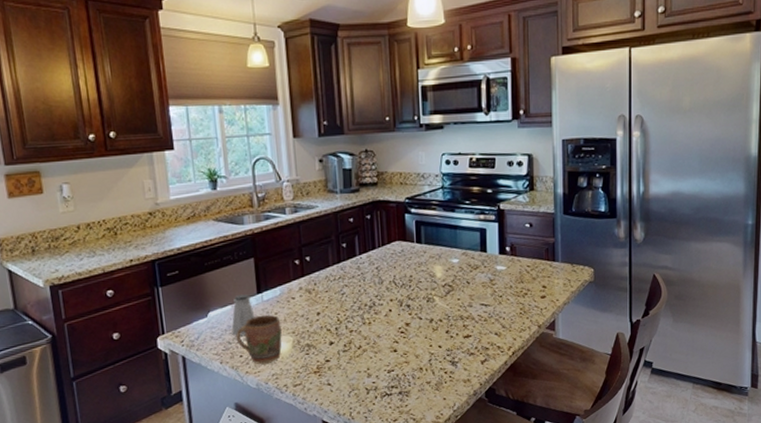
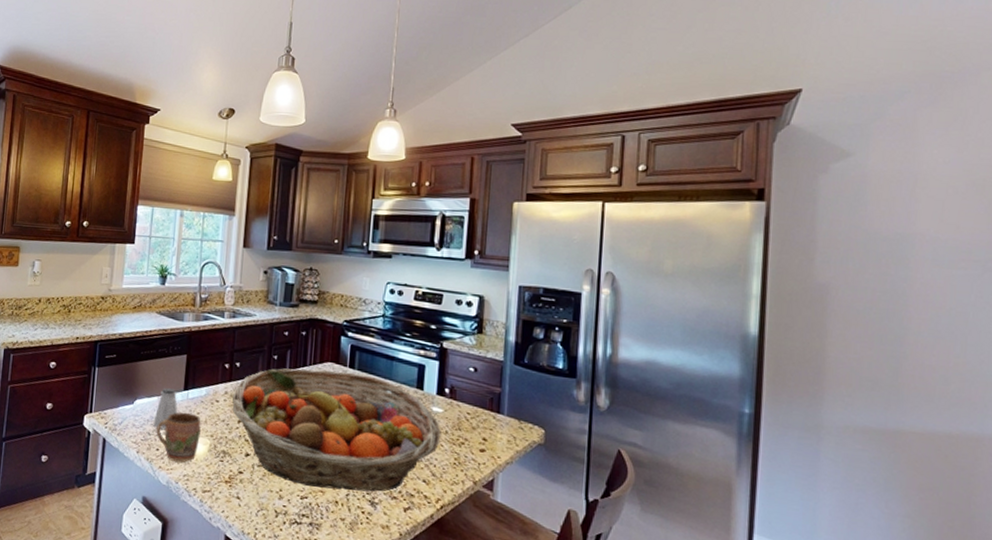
fruit basket: none [308,247,507,360] -> present [232,368,441,492]

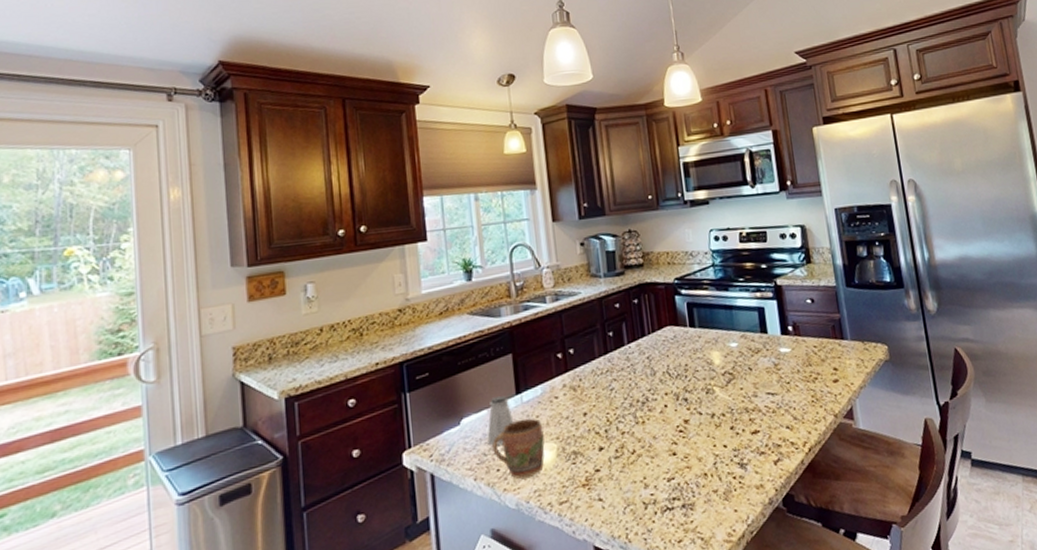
fruit basket: present [232,368,441,492] -> none [572,331,795,466]

